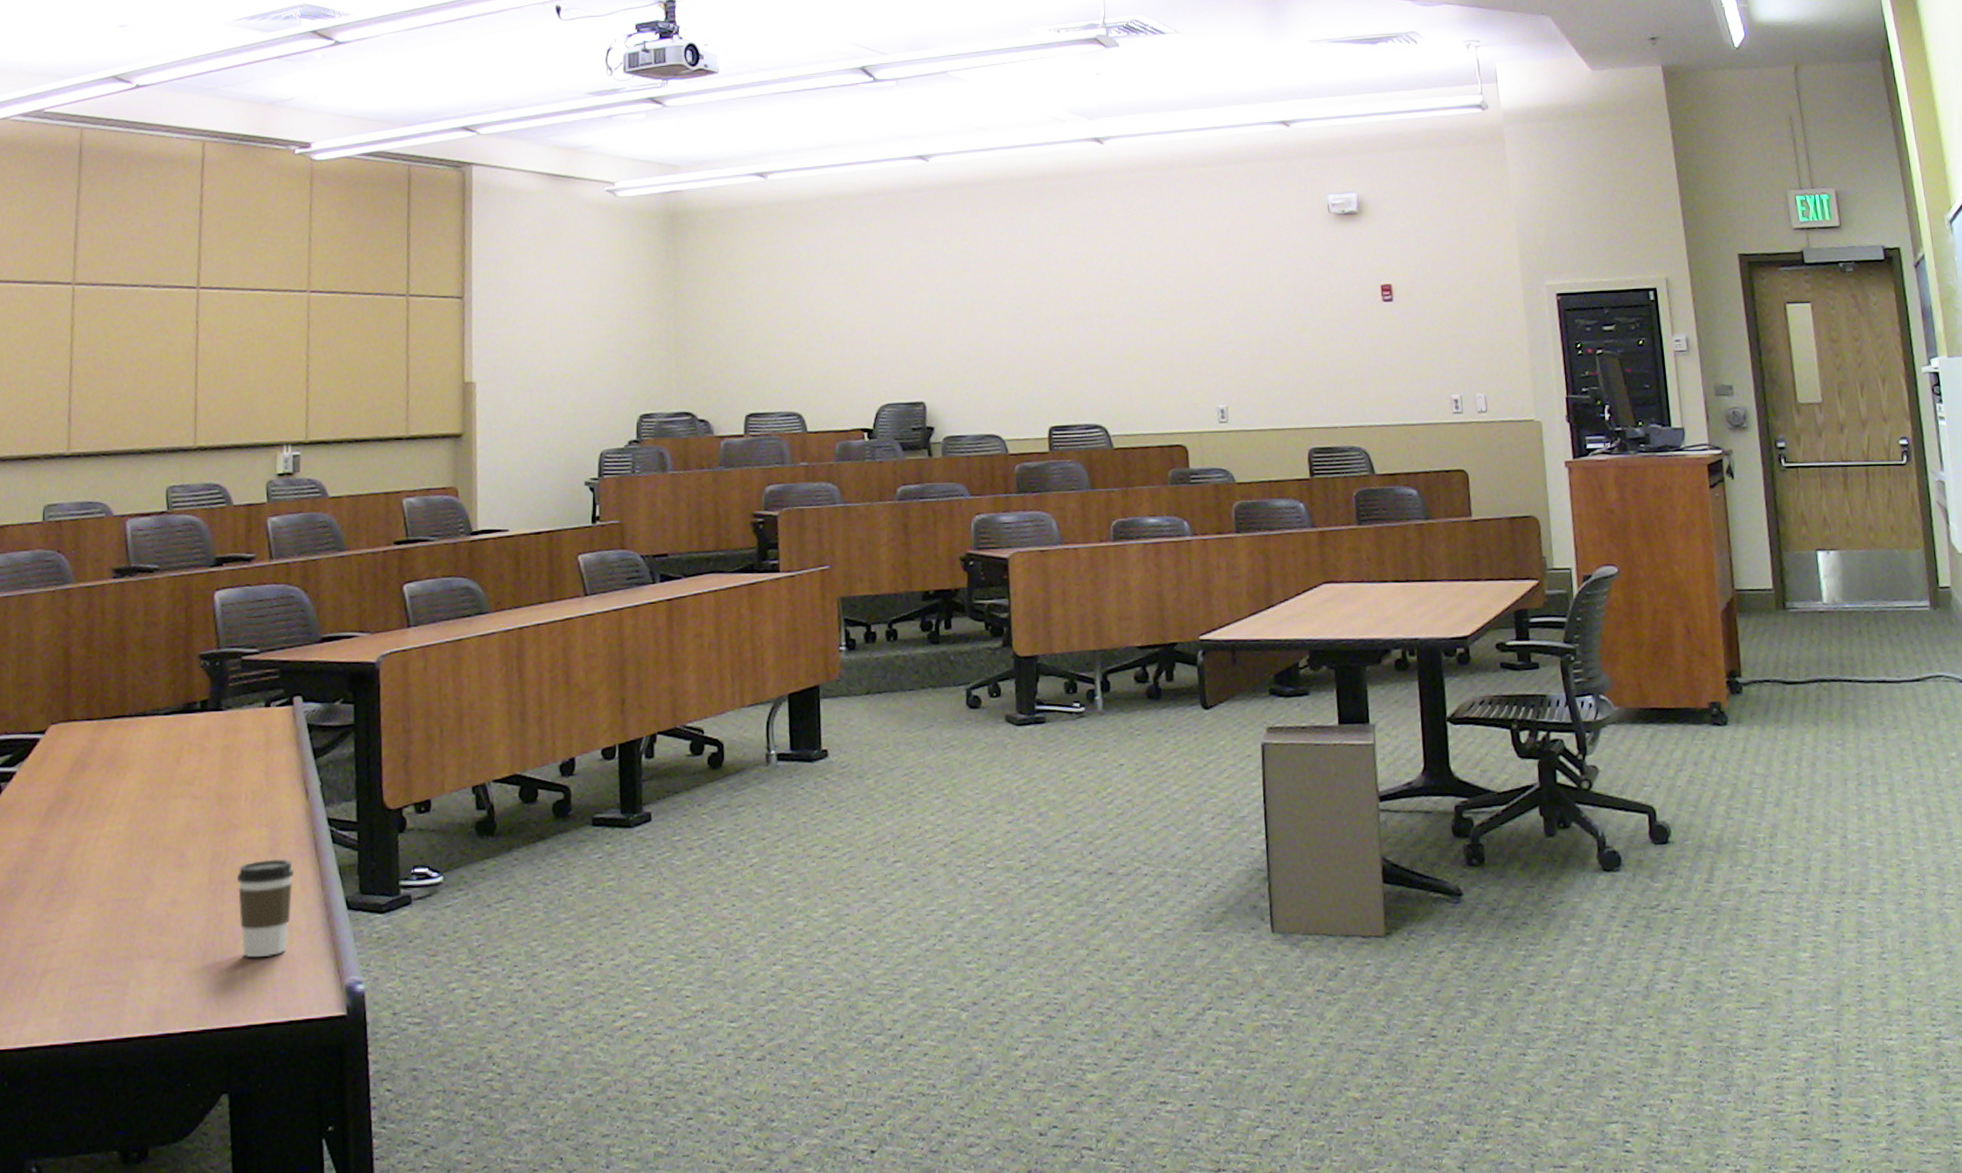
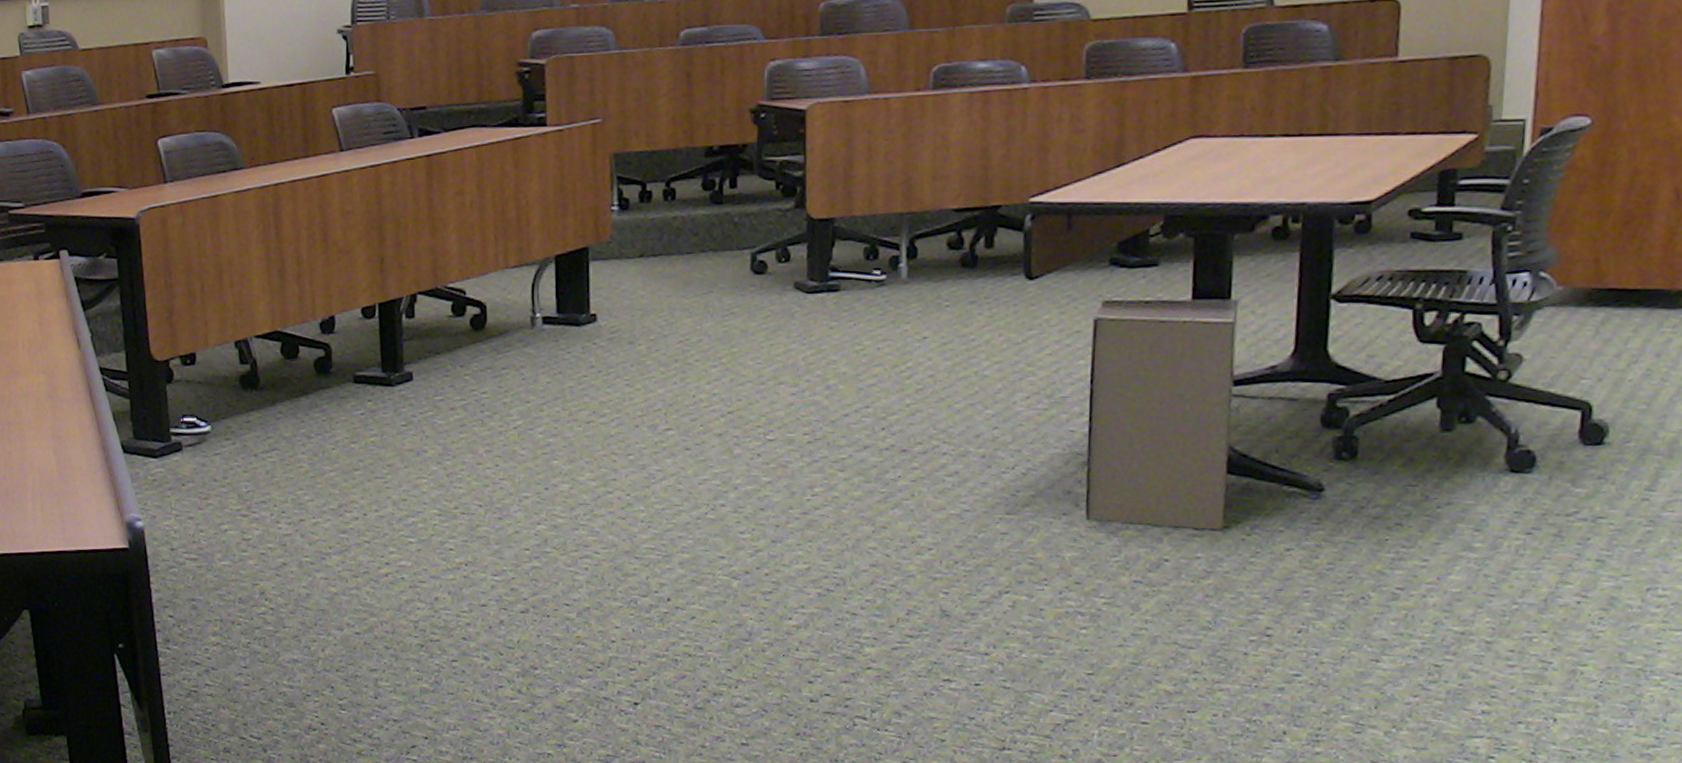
coffee cup: present [237,858,294,958] -> none [21,403,72,493]

